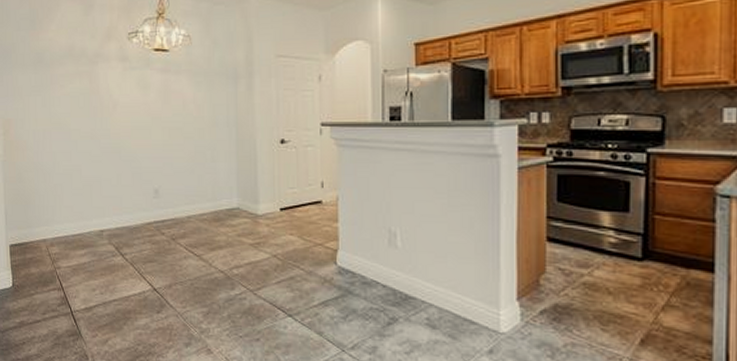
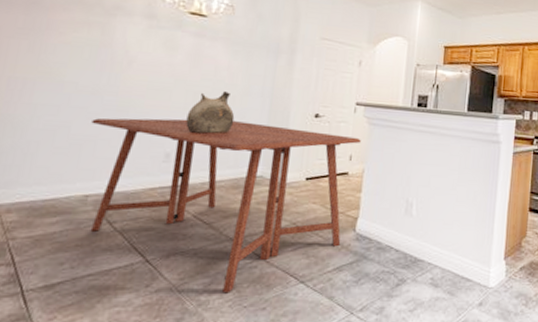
dining table: none [95,154,331,323] -> present [90,118,361,294]
ceramic jug: none [166,125,207,168] -> present [185,91,235,134]

